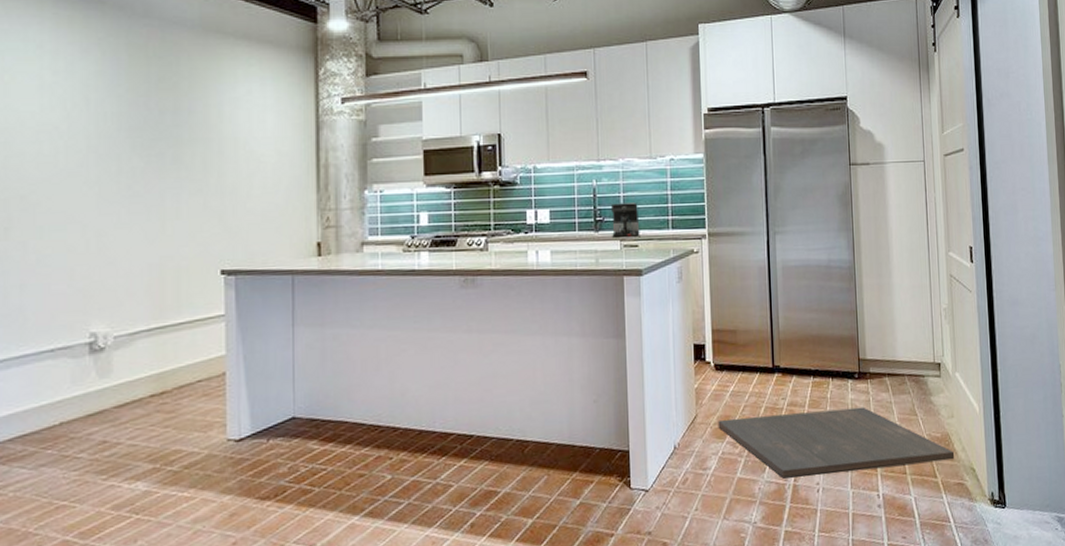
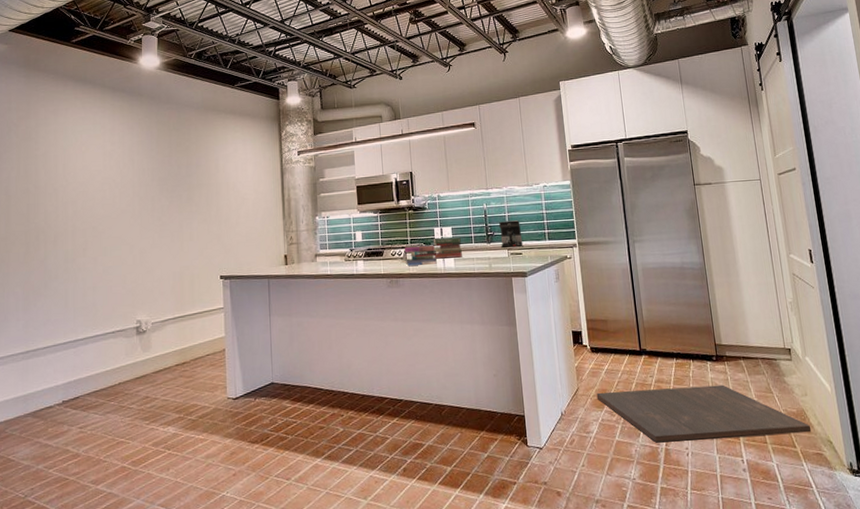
books: none [480,232,529,261] -> present [401,245,437,267]
books: none [524,223,561,251] -> present [433,237,462,259]

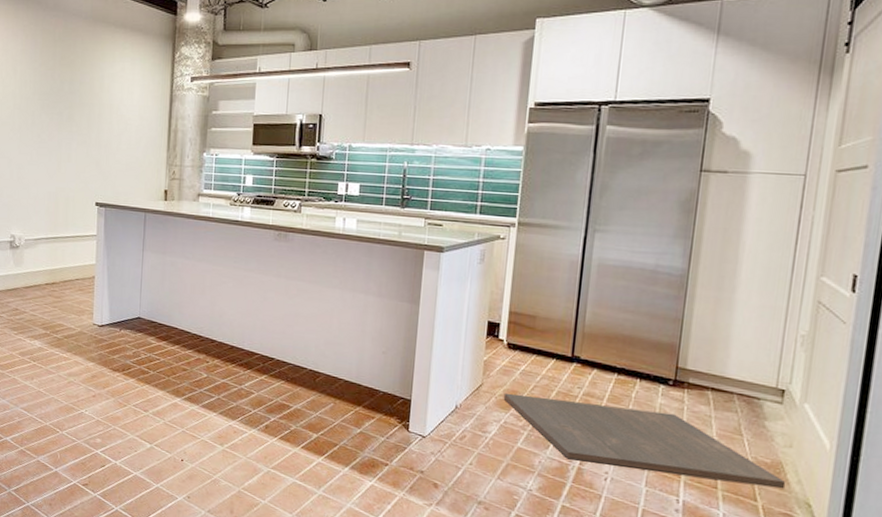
books: present [401,245,437,267] -> none [294,199,338,224]
books: present [433,237,462,259] -> none [333,194,369,220]
coffee maker: present [499,219,523,249] -> none [417,184,447,218]

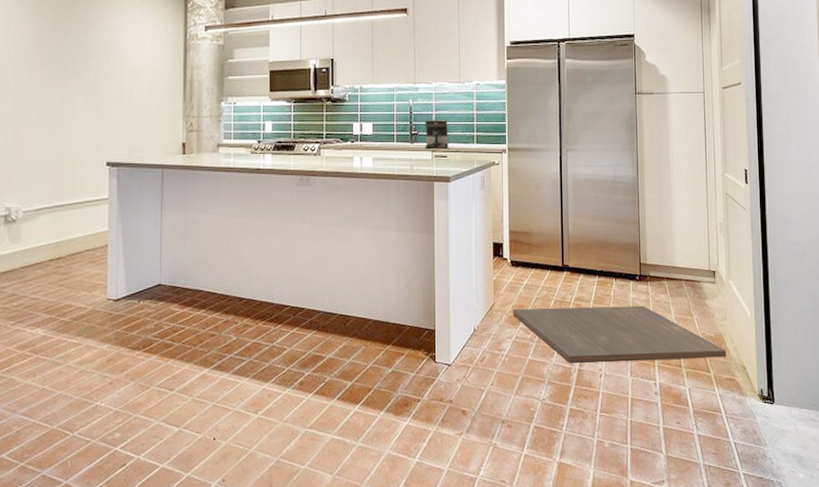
coffee maker: none [417,184,447,218] -> present [425,119,449,150]

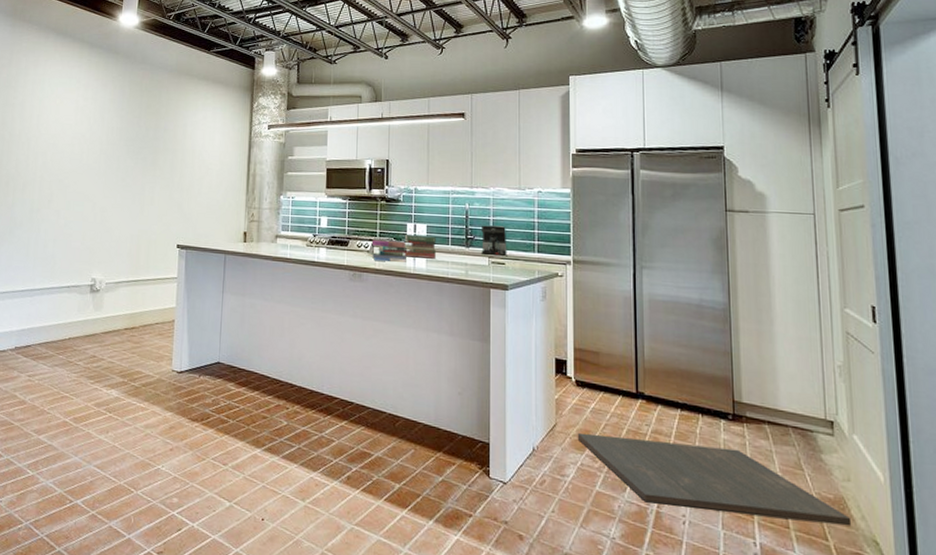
books: none [314,141,355,164] -> present [367,239,408,264]
books: none [351,134,382,157] -> present [404,235,436,259]

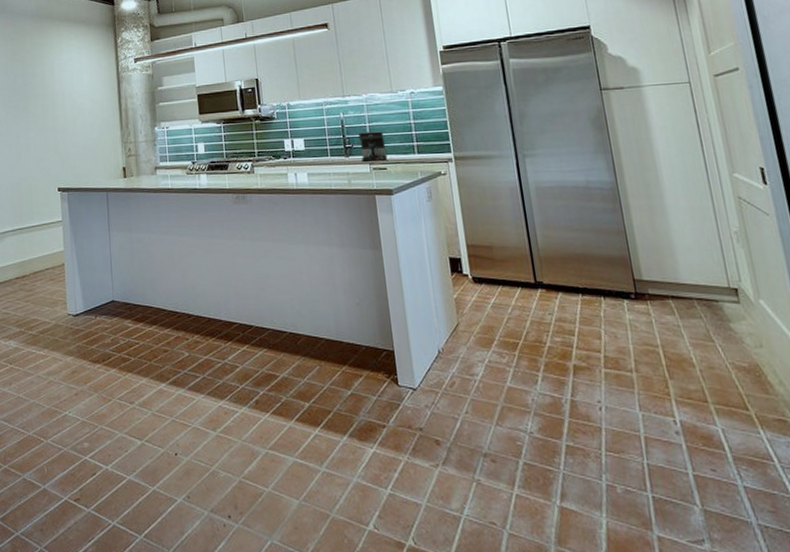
books: present [367,239,408,264] -> none [248,158,288,182]
books: present [404,235,436,259] -> none [283,150,317,174]
door mat: present [577,432,852,527] -> none [481,328,771,394]

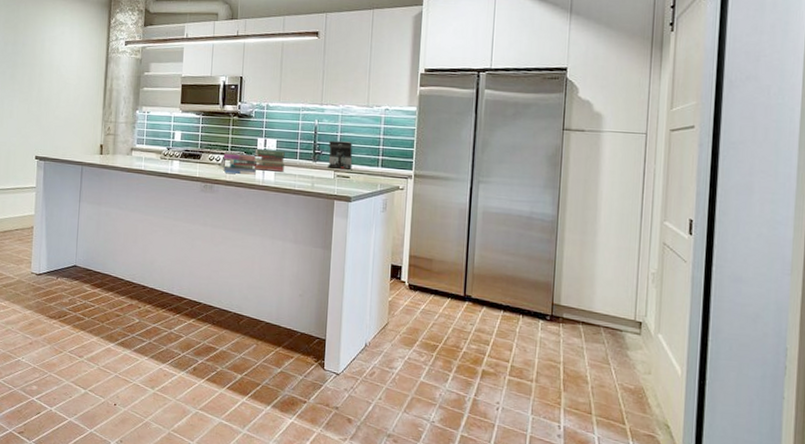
books: none [248,158,288,182] -> present [218,153,258,176]
books: none [283,150,317,174] -> present [253,149,285,172]

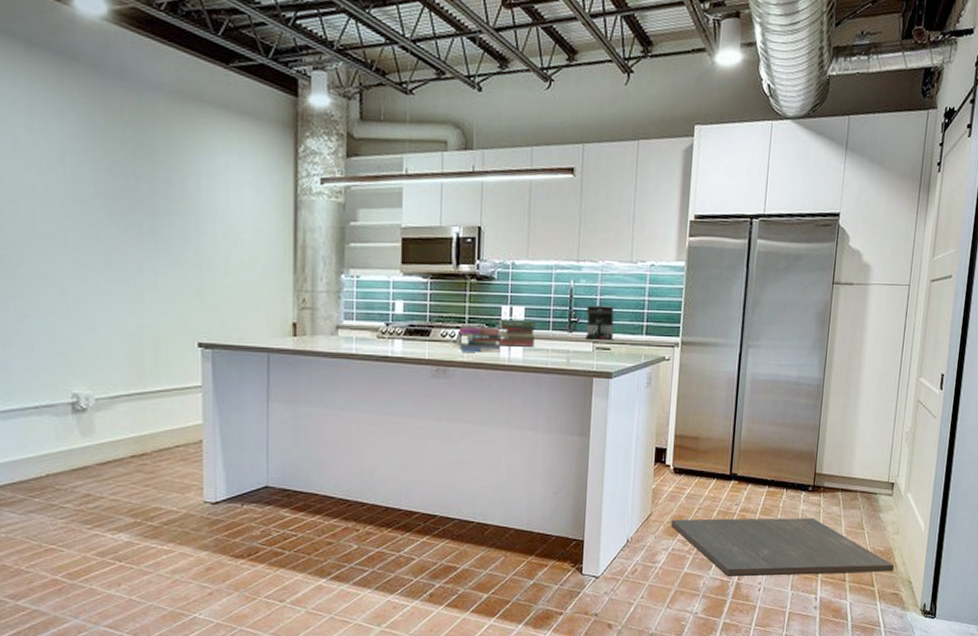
door mat: none [406,330,648,413] -> present [670,517,895,576]

